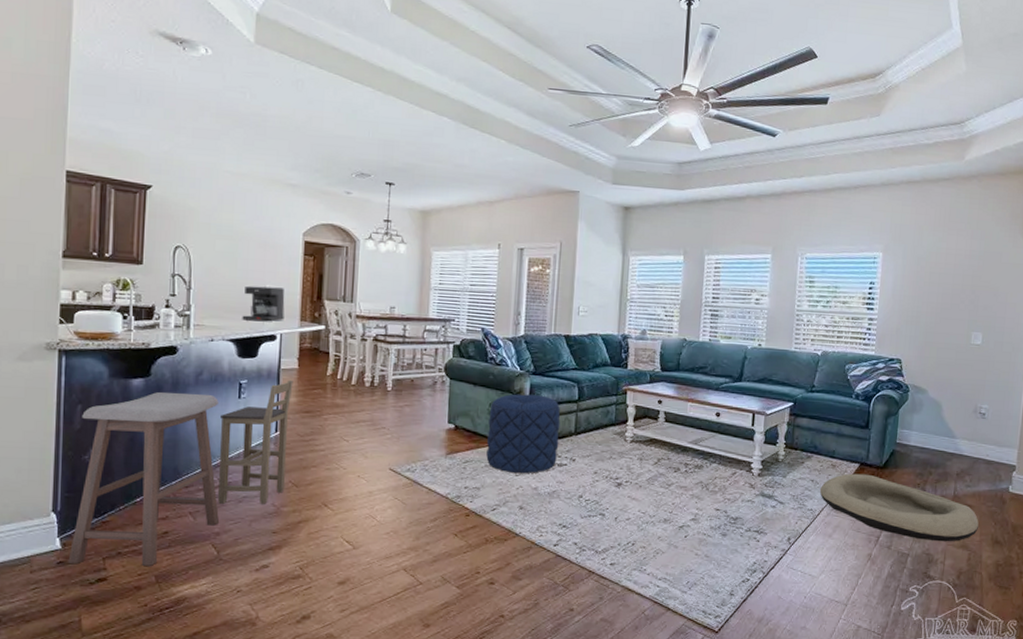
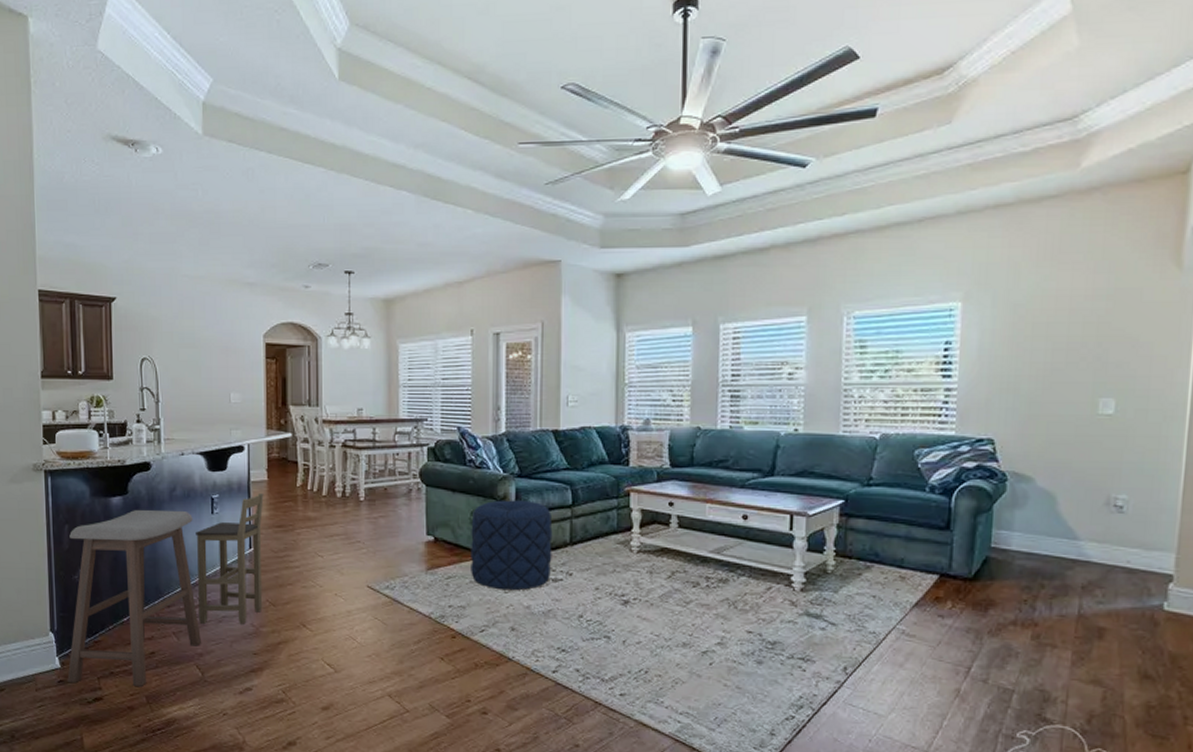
coffee maker: present [242,285,285,322] -> none [209,395,250,432]
dog bed: present [819,473,979,542] -> none [884,587,1118,676]

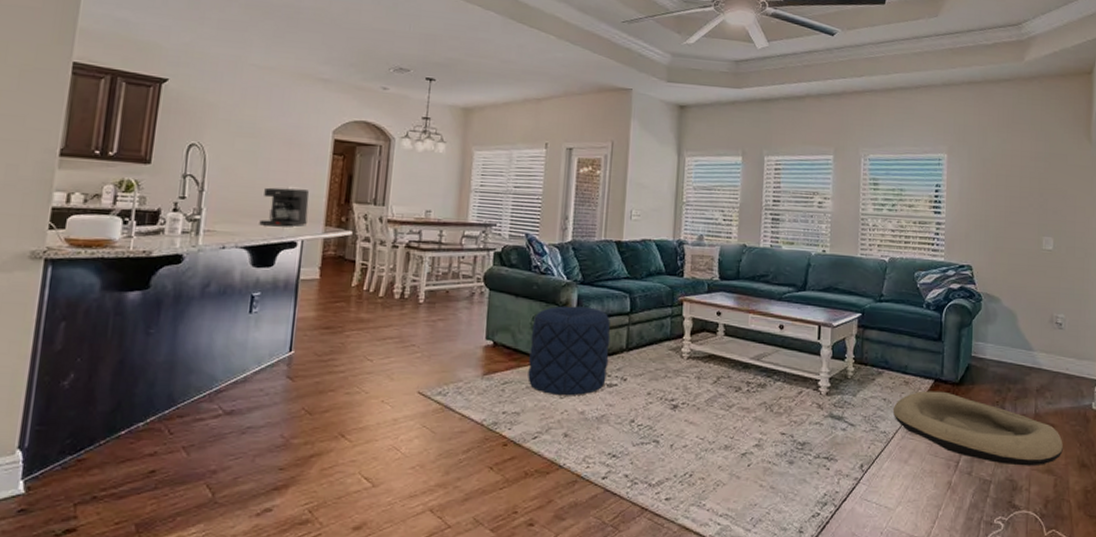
bar stool: present [67,510,201,686] -> none [31,307,226,512]
bar stool: present [196,492,264,624] -> none [217,291,313,436]
coffee maker: none [209,395,250,432] -> present [259,187,309,227]
dog bed: none [884,587,1118,676] -> present [892,391,1063,466]

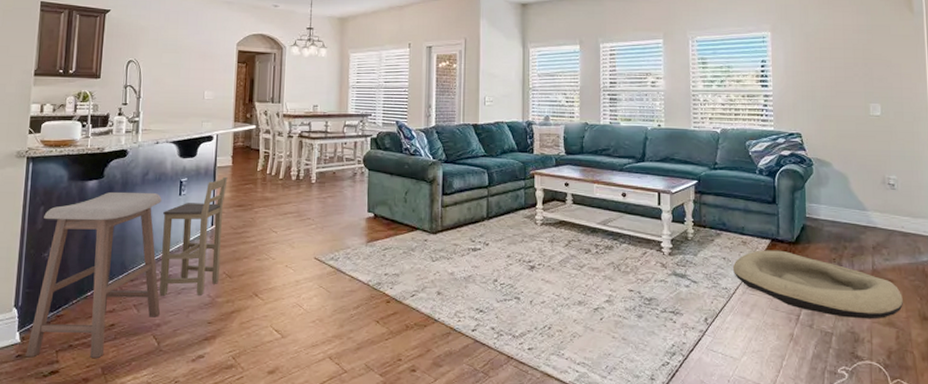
bar stool: none [31,307,226,512] -> present [25,192,162,358]
bar stool: none [217,291,313,436] -> present [159,176,228,296]
coffee maker: present [259,187,309,227] -> none [183,92,221,124]
pouf: present [528,306,611,395] -> none [404,182,473,258]

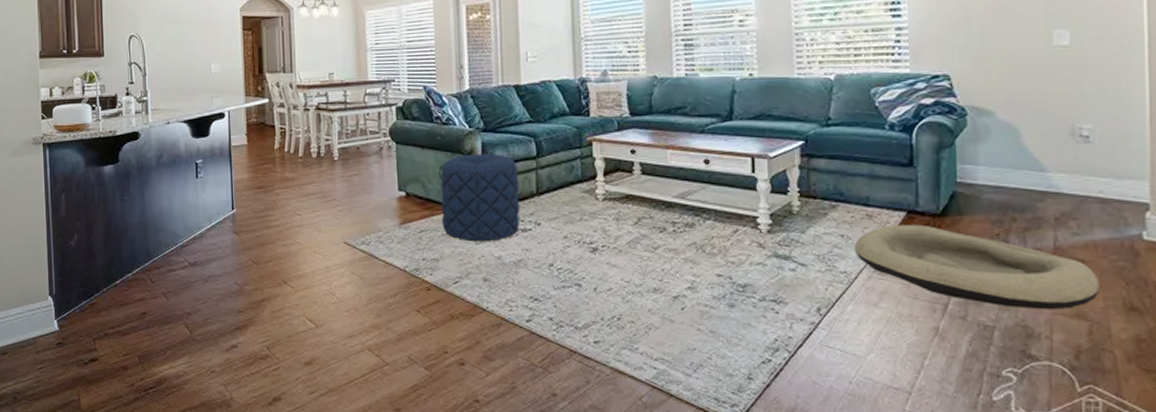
bar stool: present [25,192,162,358] -> none [65,176,189,346]
bar stool: present [159,176,228,296] -> none [182,156,245,284]
pouf: none [404,182,473,258] -> present [440,154,520,241]

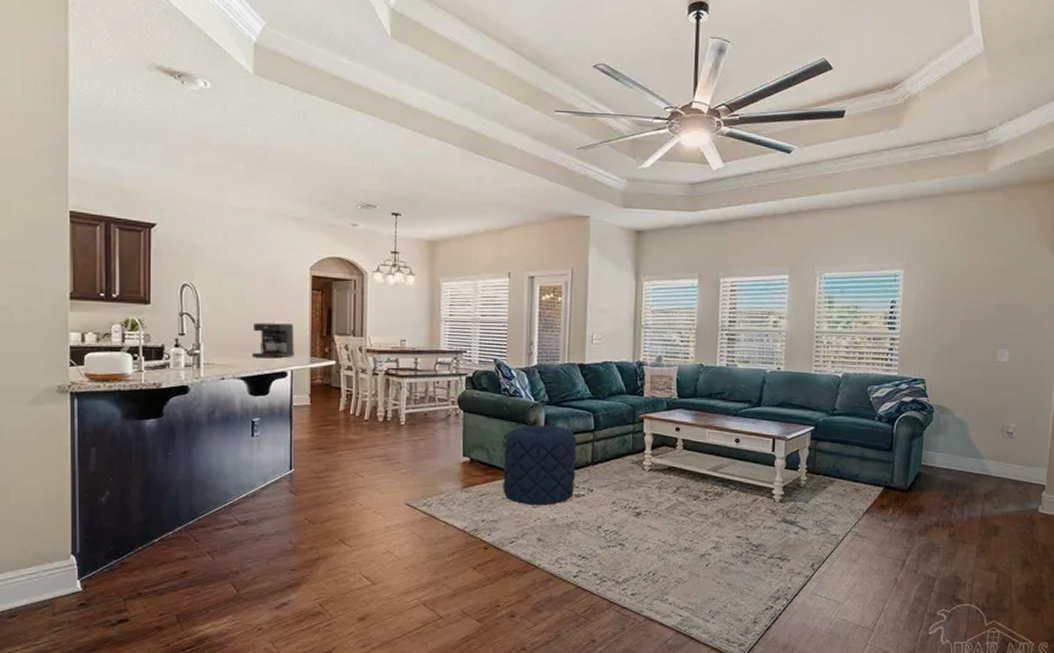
coffee maker: none [192,65,230,101] -> present [252,322,294,359]
dog bed: present [853,224,1099,310] -> none [843,497,1008,565]

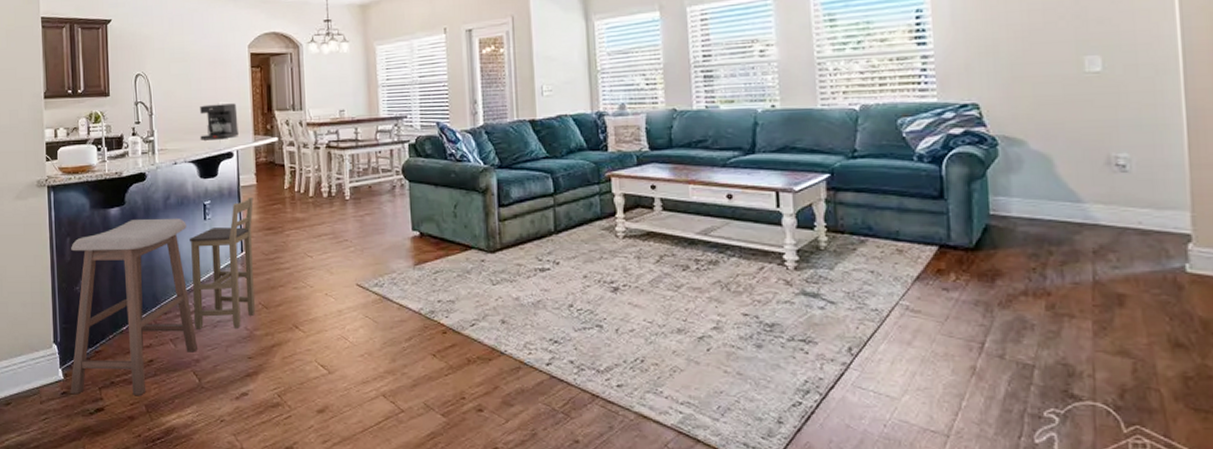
bar stool: none [89,432,237,606] -> present [70,218,197,395]
bar stool: none [234,416,306,543] -> present [190,196,255,329]
pouf: present [503,425,577,505] -> none [455,191,538,281]

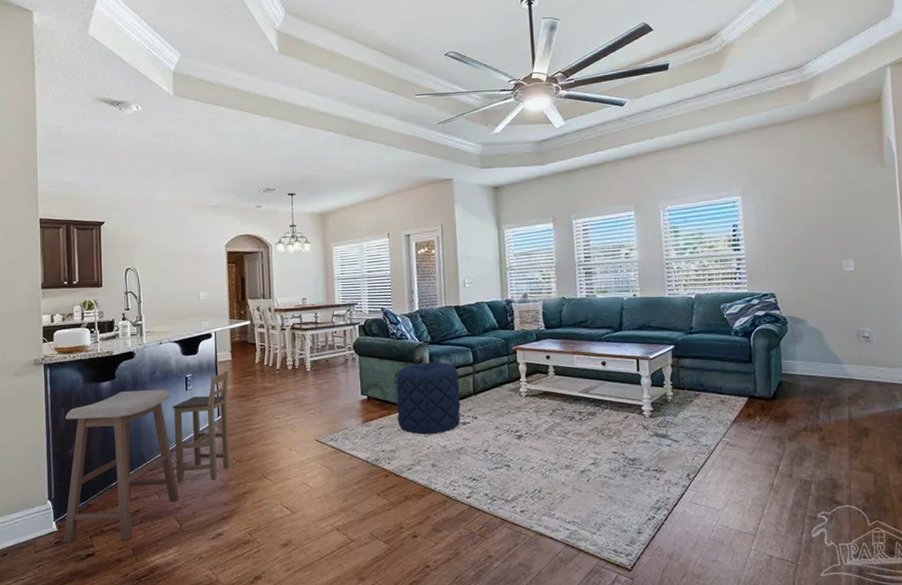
coffee maker: present [200,103,239,141] -> none [183,293,216,324]
pouf: none [455,191,538,281] -> present [396,362,461,434]

